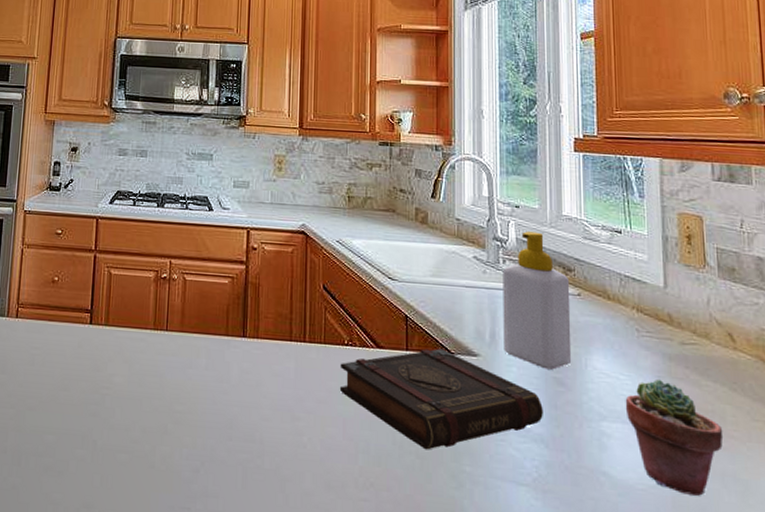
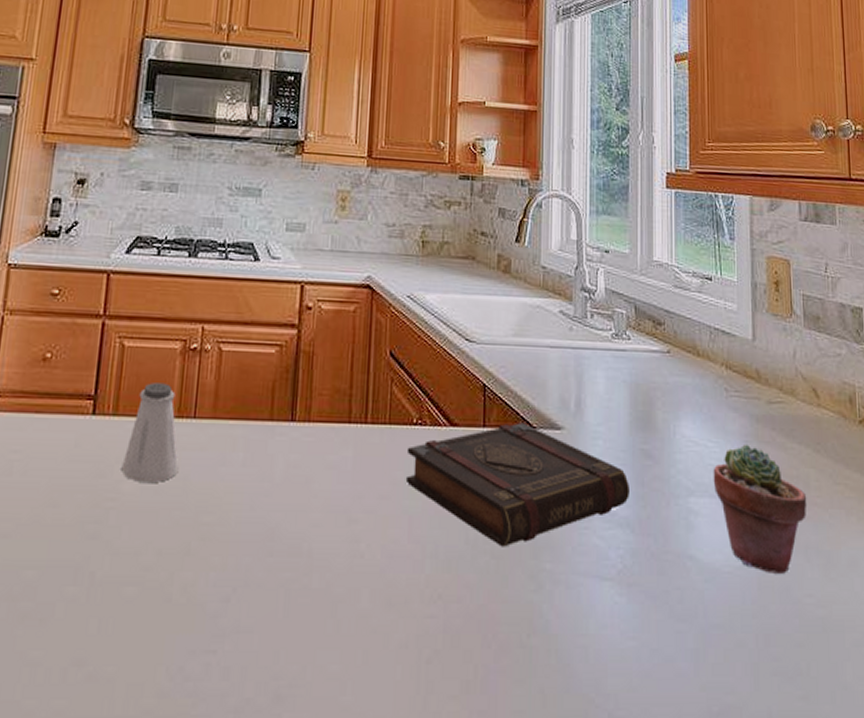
saltshaker: none [113,302,156,379] -> present [121,383,180,484]
soap bottle: present [503,231,572,370] -> none [589,280,660,440]

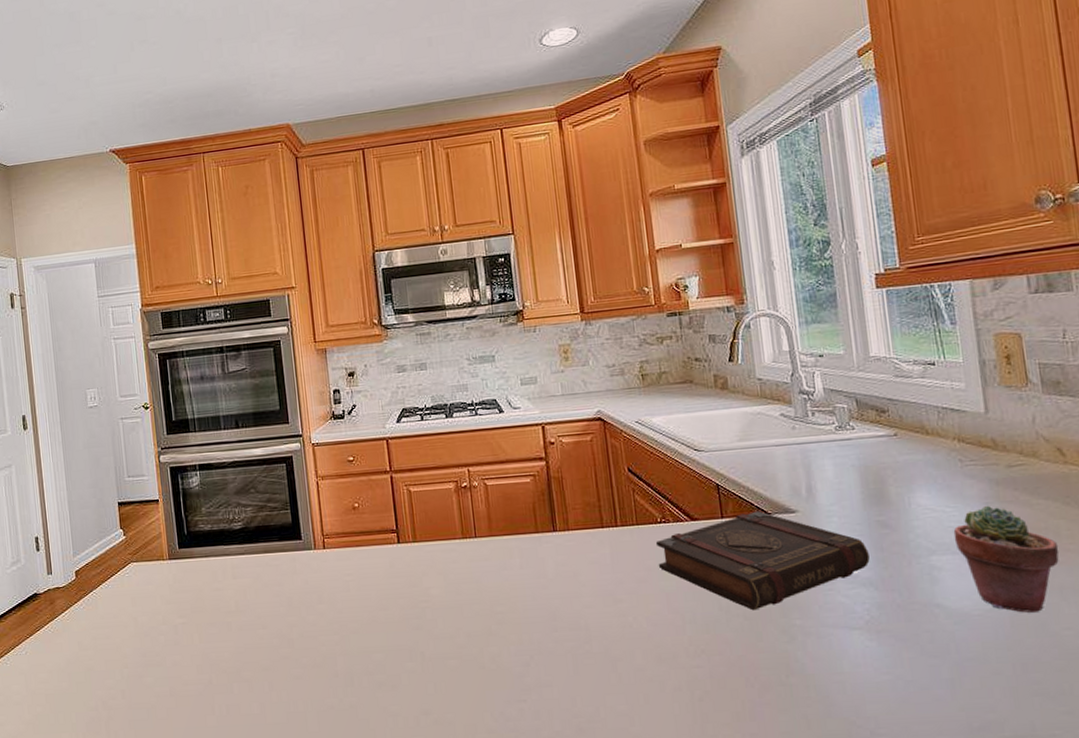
saltshaker: present [121,383,180,484] -> none [427,514,471,588]

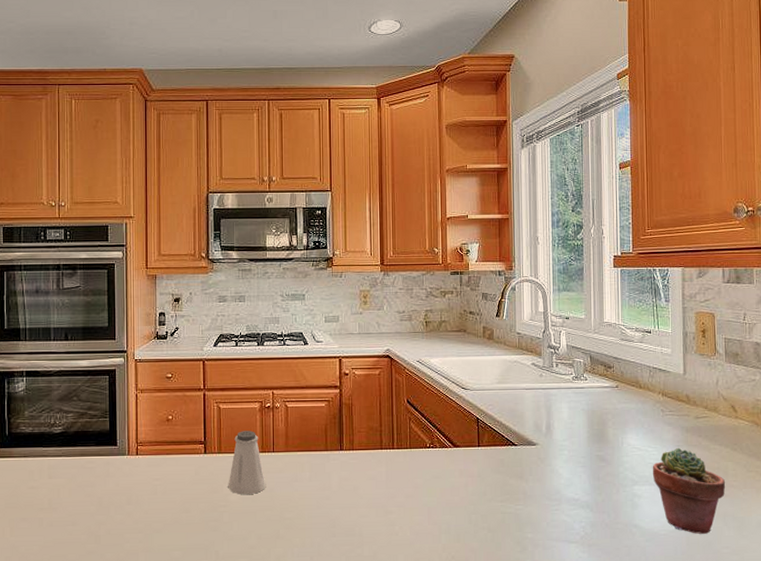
saltshaker: none [427,514,471,588] -> present [228,431,266,495]
book: present [655,511,870,611] -> none [423,442,589,525]

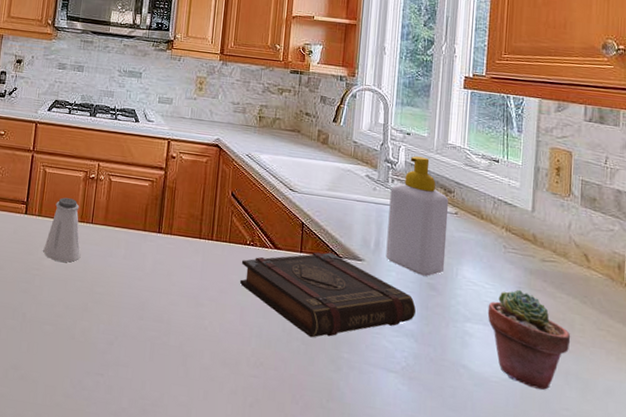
book: none [423,442,589,525] -> present [239,252,416,338]
soap bottle: none [556,338,611,449] -> present [386,156,449,276]

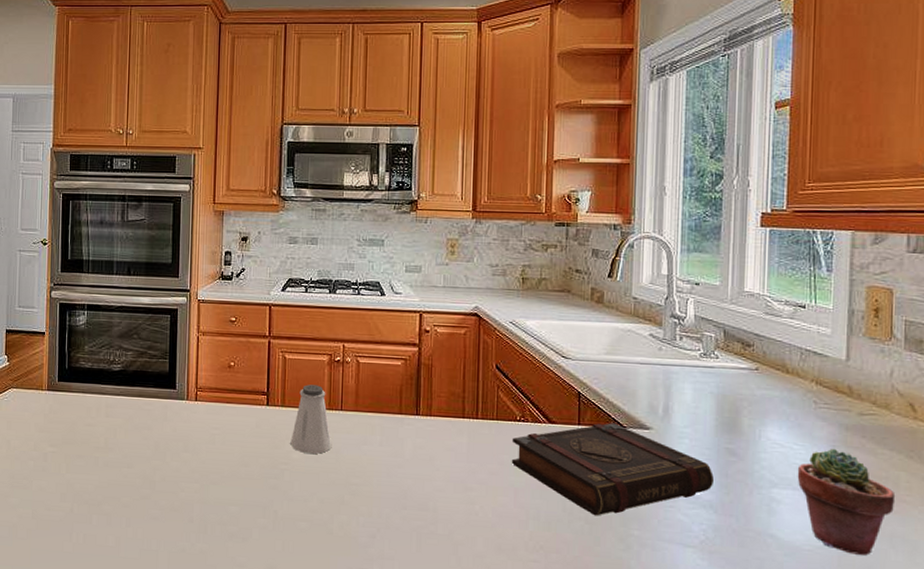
soap bottle: present [386,156,449,276] -> none [676,308,748,441]

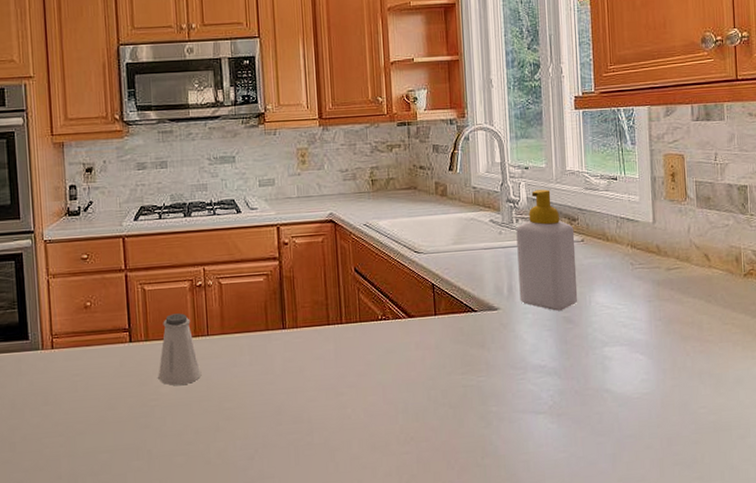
book: present [511,423,714,516] -> none [375,308,556,400]
soap bottle: none [676,308,748,441] -> present [516,189,578,311]
potted succulent: present [797,448,896,555] -> none [622,303,701,395]

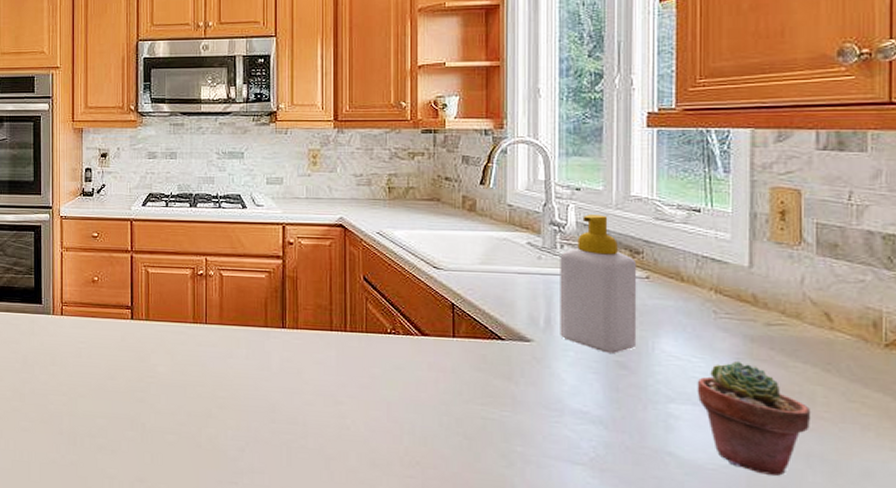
saltshaker: present [158,313,202,386] -> none [156,298,198,368]
potted succulent: none [622,303,701,395] -> present [697,360,811,476]

